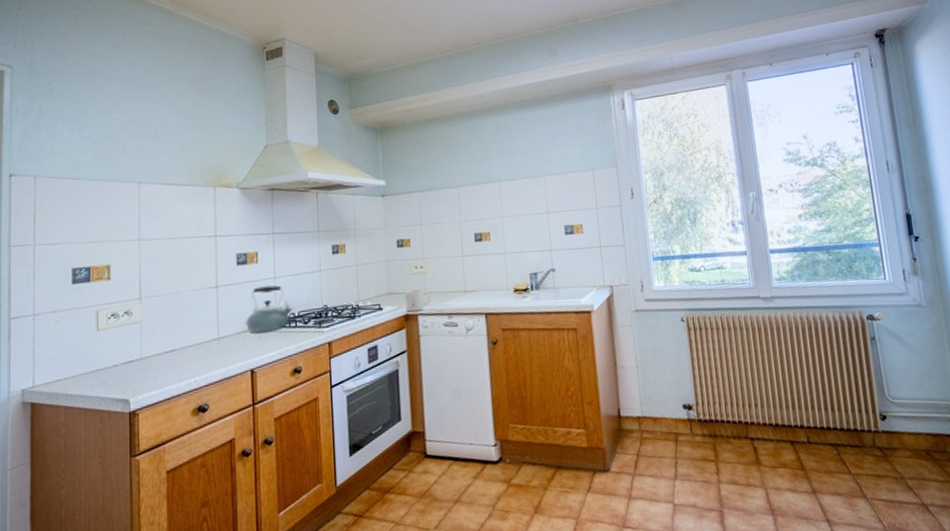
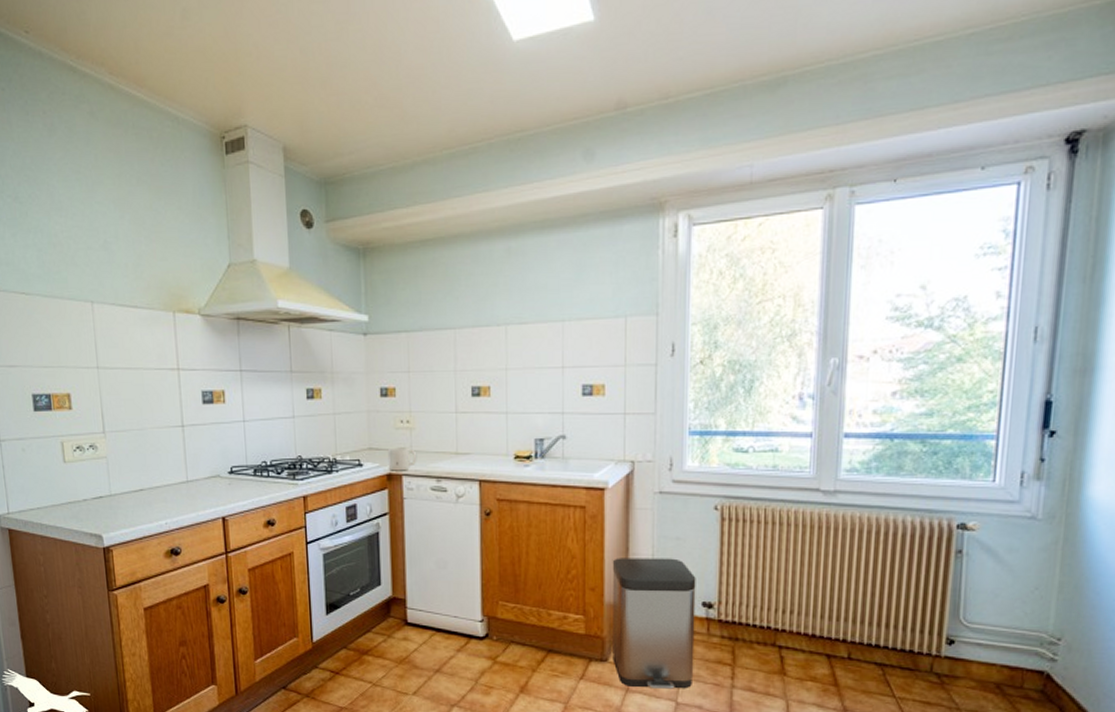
kettle: present [246,285,295,334] -> none [215,429,267,481]
pedal bin: none [605,367,685,494] -> present [613,558,696,689]

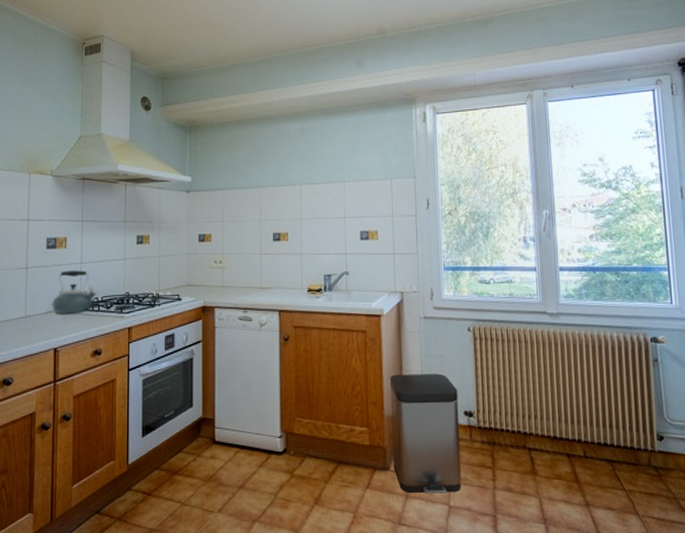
kettle: none [215,429,267,481] -> present [52,270,99,315]
mug: present [387,447,417,471] -> none [203,283,228,304]

